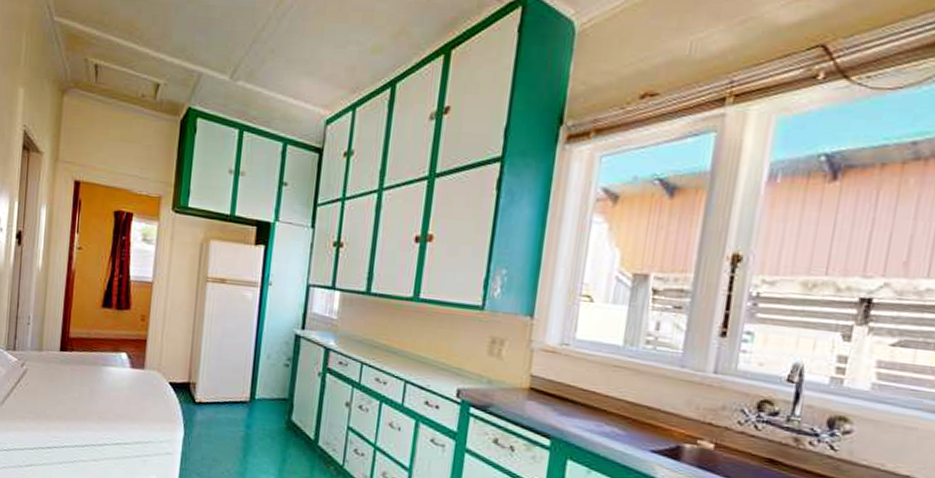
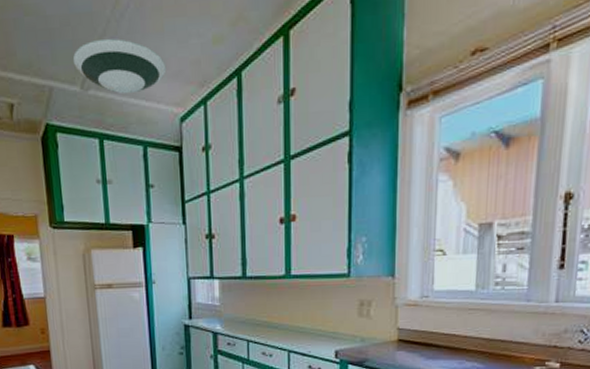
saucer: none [226,34,320,90] -> present [72,39,167,94]

